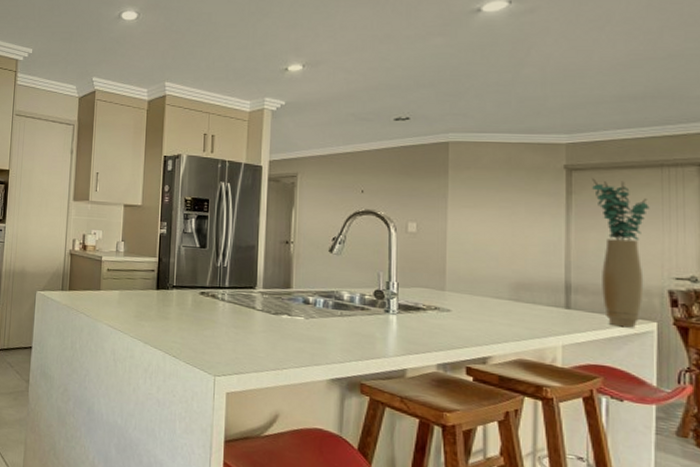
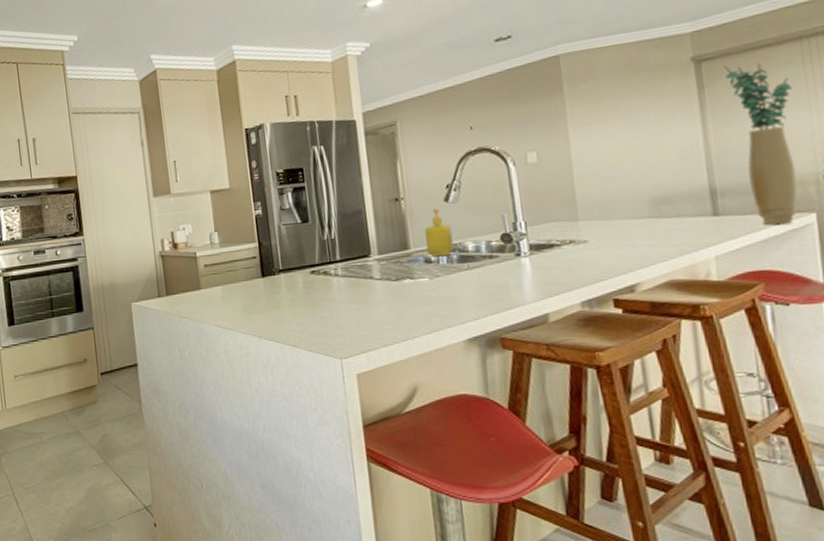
soap dispenser: none [306,256,332,301] -> present [425,208,455,257]

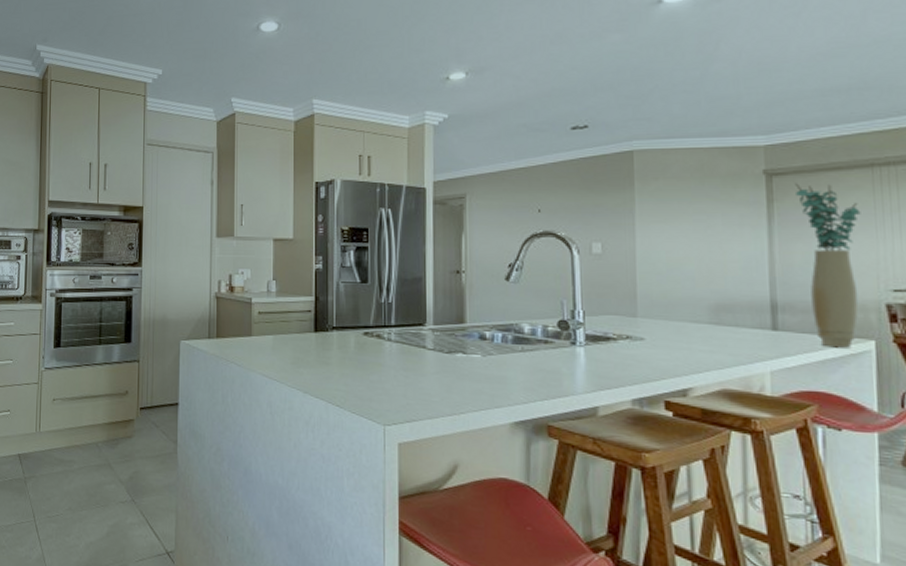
soap dispenser: present [425,208,455,257] -> none [482,286,511,335]

